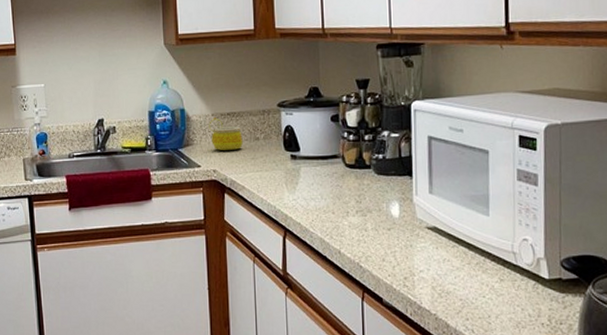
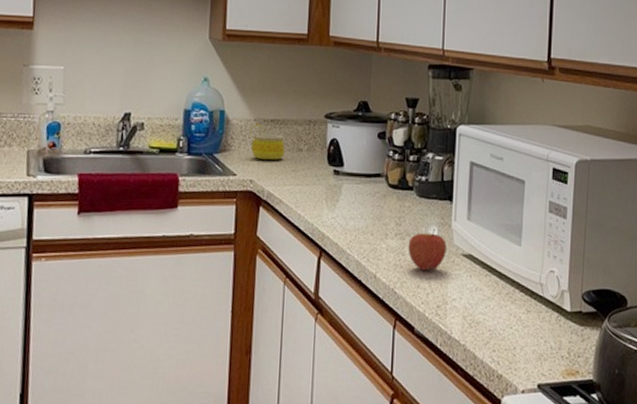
apple: none [370,204,410,245] -> present [408,229,446,271]

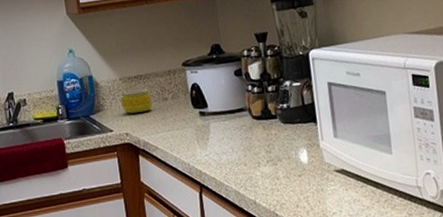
apple: present [408,229,446,271] -> none [281,151,319,191]

